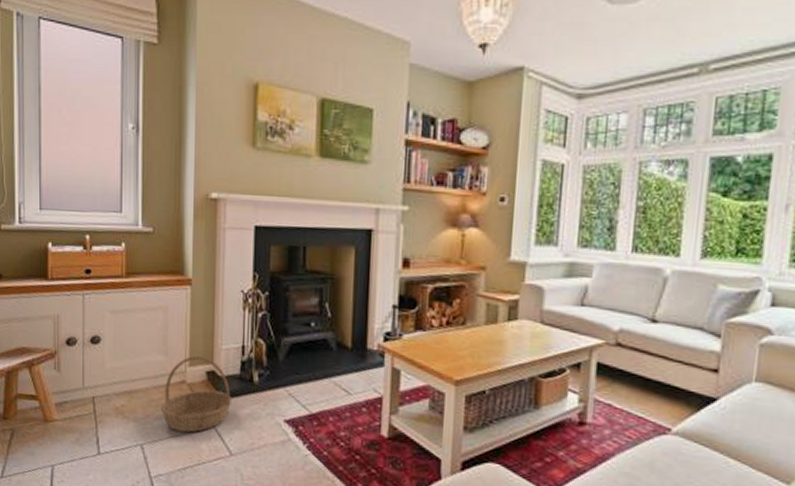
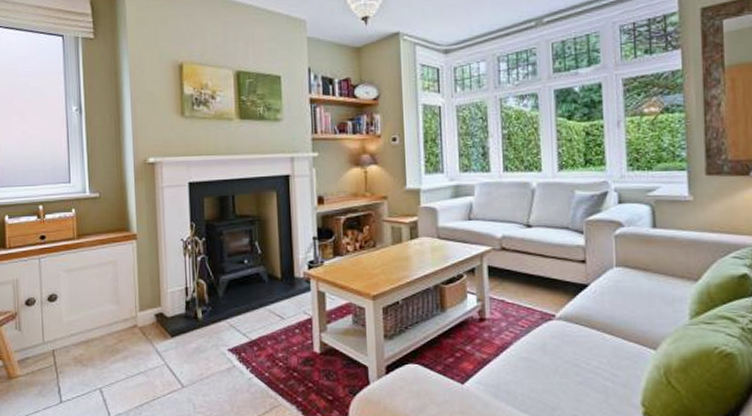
basket: present [160,356,233,433] -> none [115,302,181,372]

